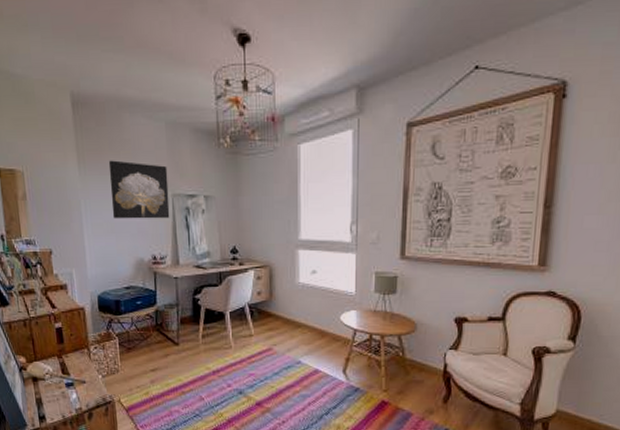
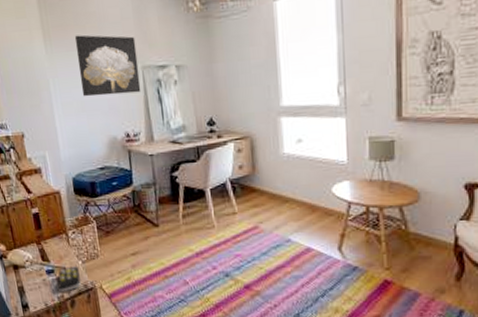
remote control: none [76,380,101,405] -> present [57,266,82,292]

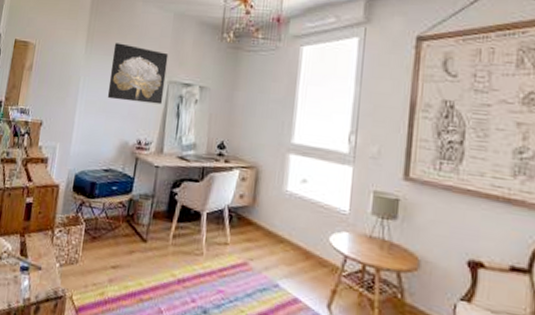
remote control: present [57,266,82,292] -> none [27,267,55,295]

